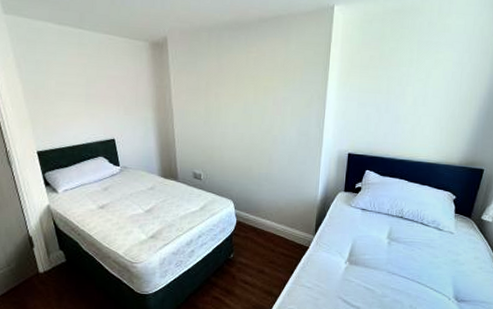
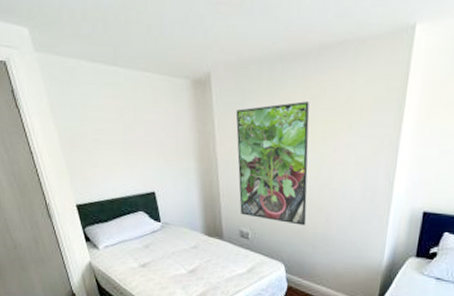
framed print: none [189,62,252,167] -> present [235,101,310,226]

